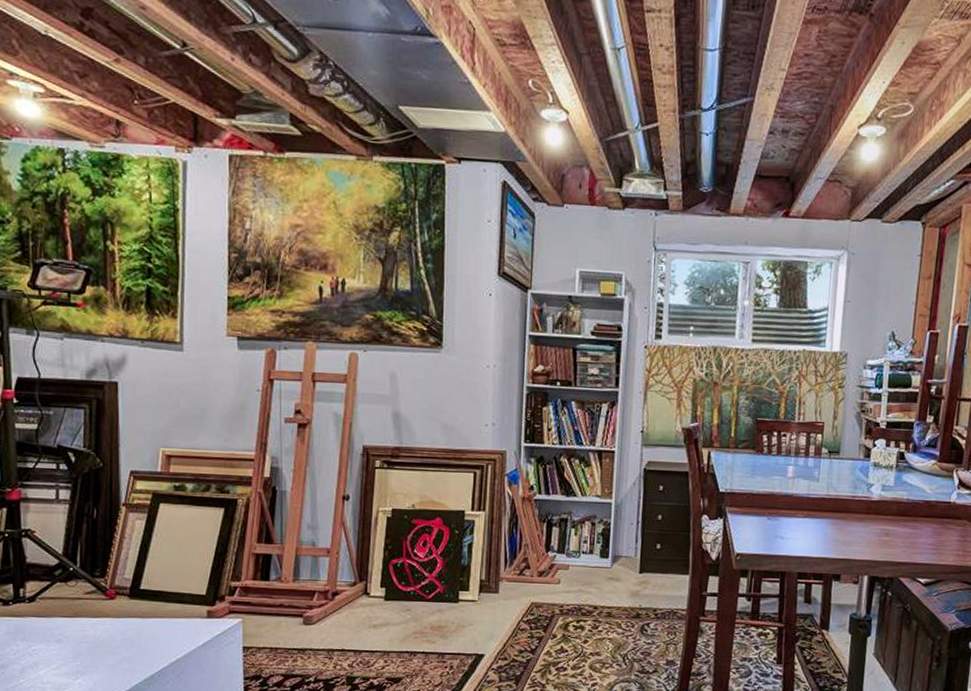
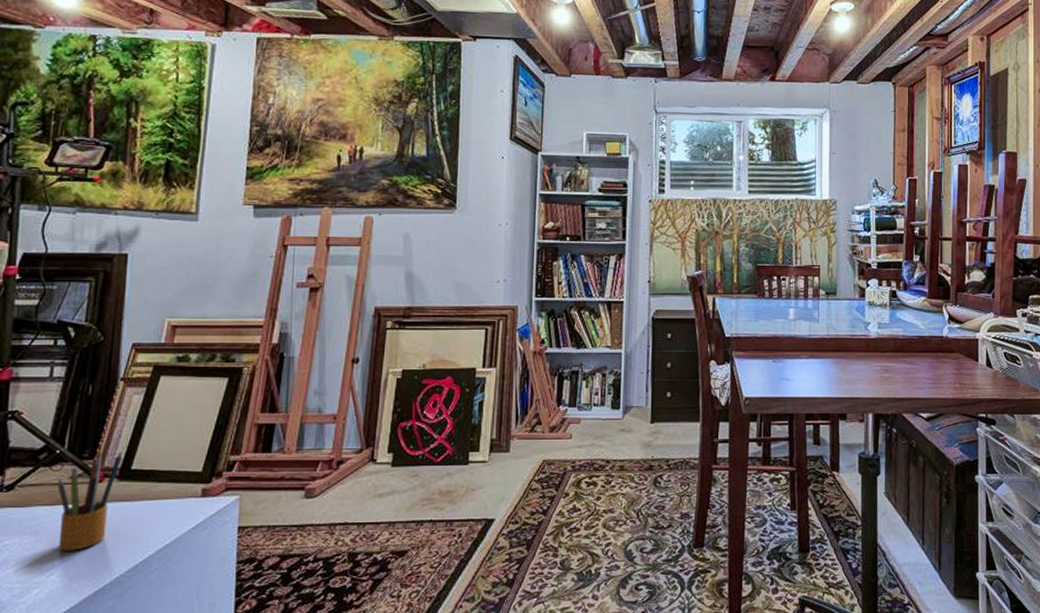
pencil box: none [75,571,130,659] -> present [58,451,122,551]

